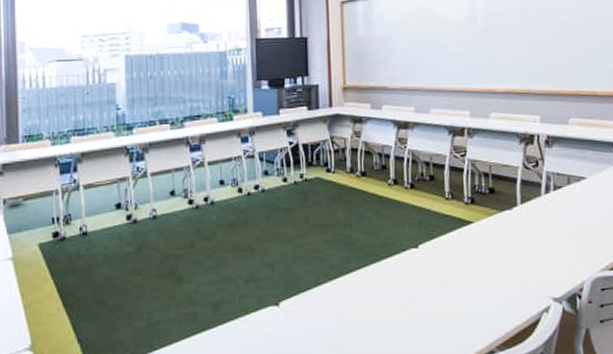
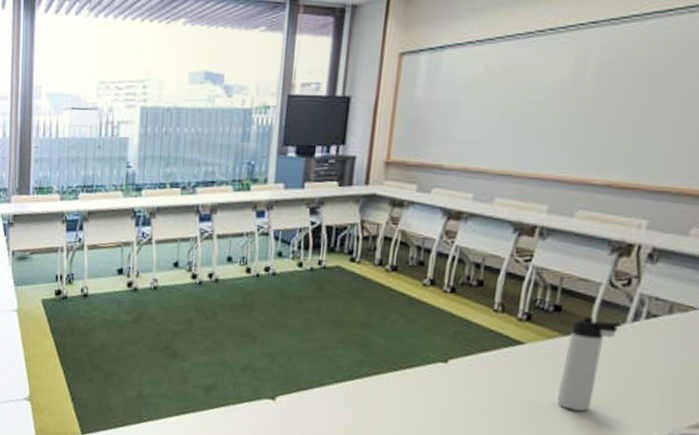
thermos bottle: none [504,195,539,272] -> present [557,317,622,411]

